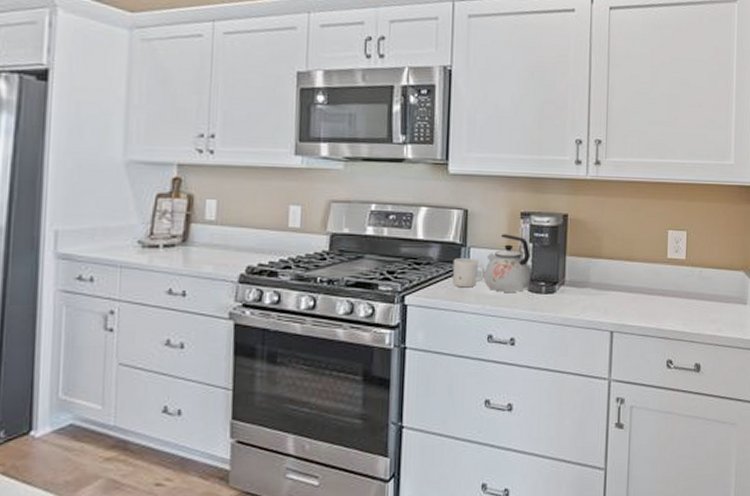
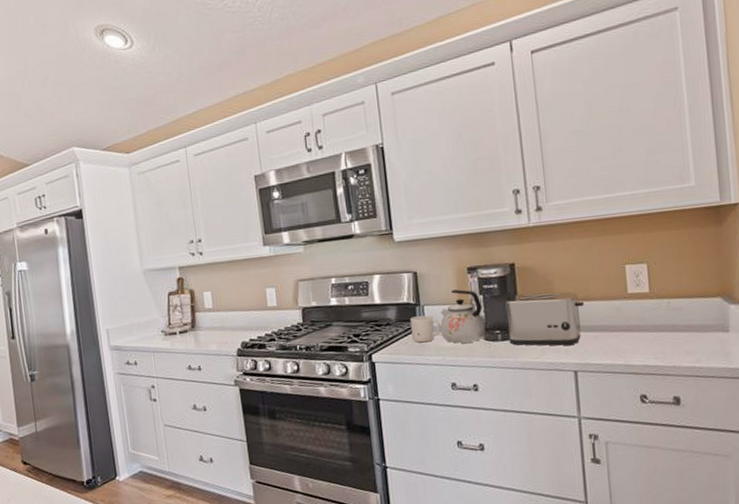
toaster: none [552,246,628,305] -> present [505,291,585,346]

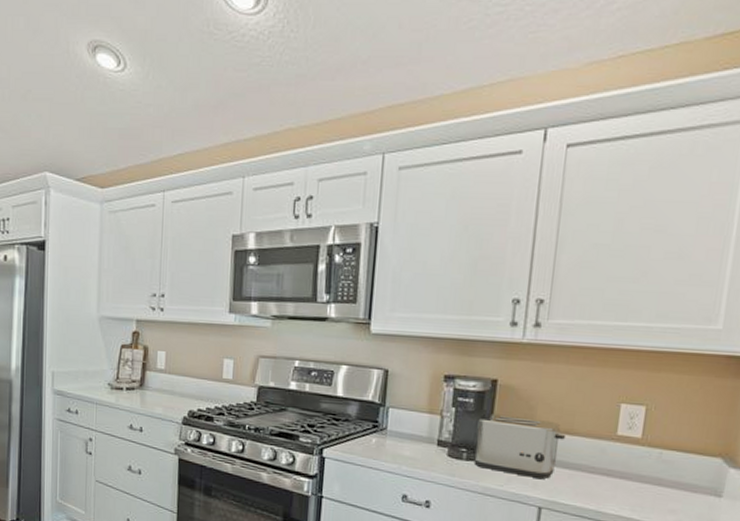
mug: present [409,315,441,343] -> none [369,417,403,447]
kettle: present [440,289,487,344] -> none [401,396,453,456]

